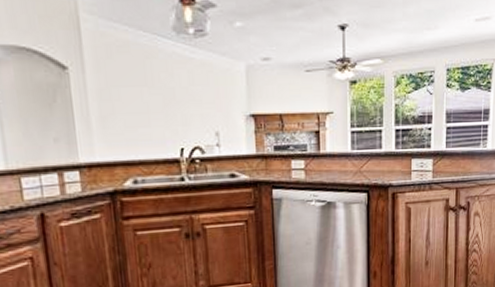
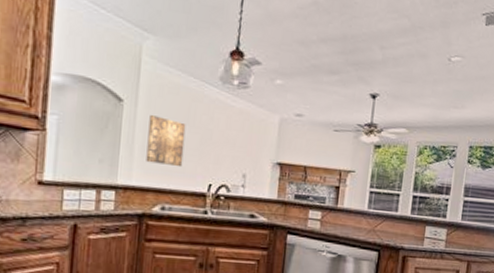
wall art: none [101,81,148,135] -> present [146,115,186,168]

